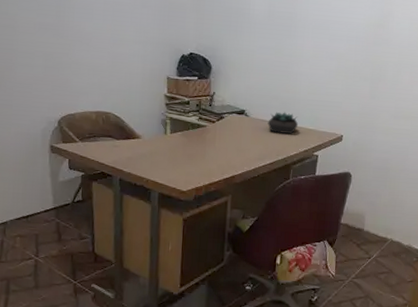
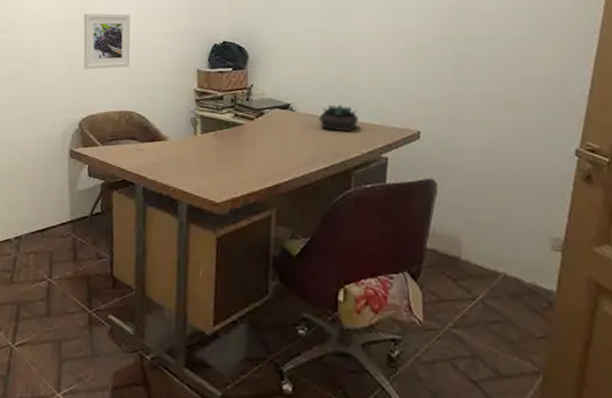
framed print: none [58,16,106,72] -> present [83,13,131,69]

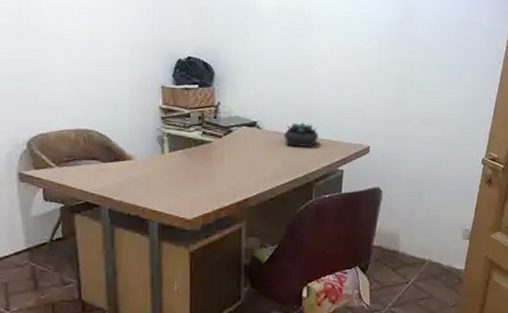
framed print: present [83,13,131,69] -> none [22,16,84,83]

